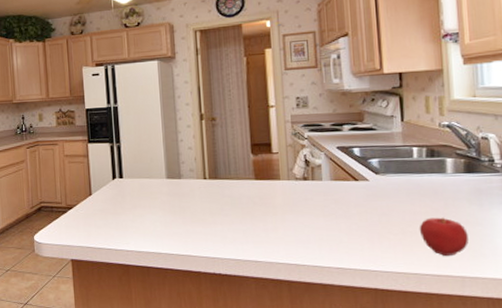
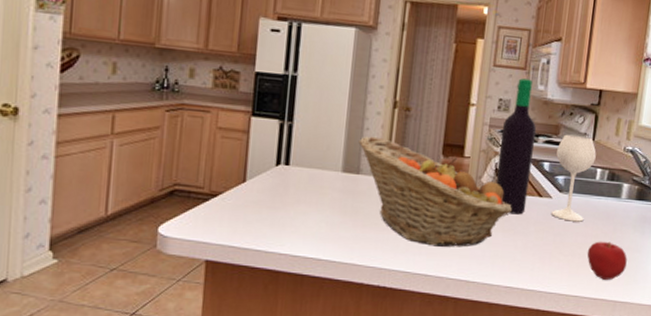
fruit basket: none [176,146,330,235] -> present [358,136,513,247]
wine bottle: none [304,75,409,201] -> present [496,78,596,222]

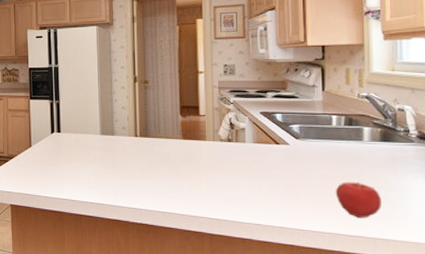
fruit basket: present [358,136,513,247] -> none [110,106,252,191]
wine bottle: present [496,78,596,222] -> none [230,45,329,165]

